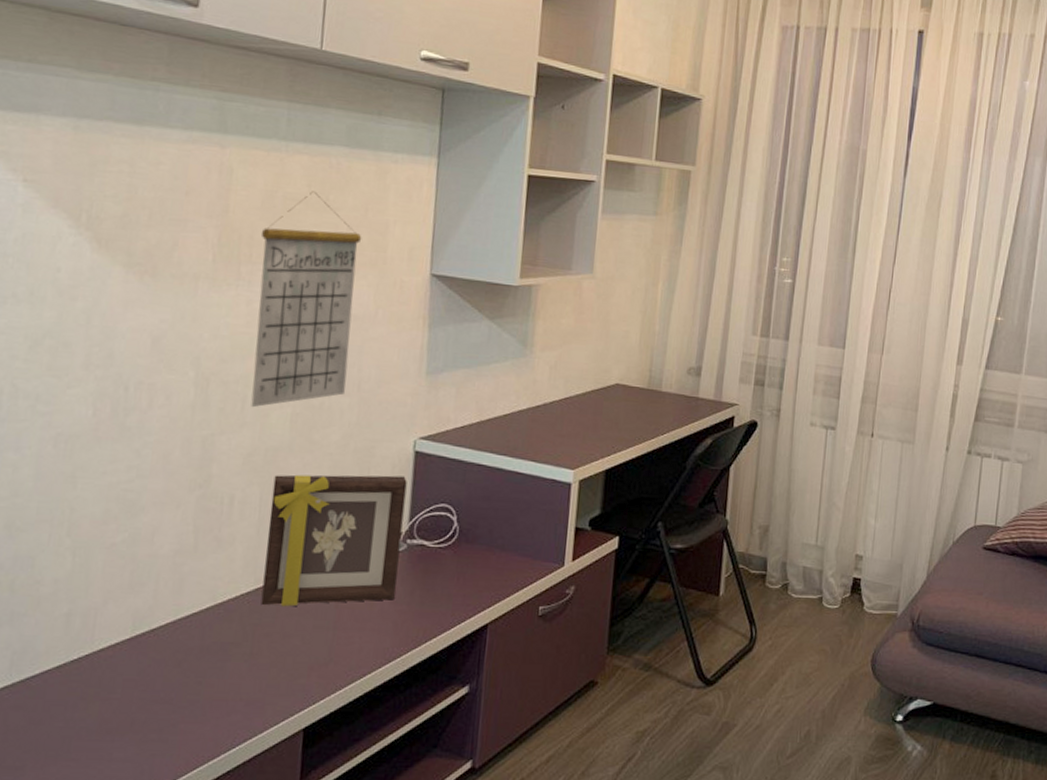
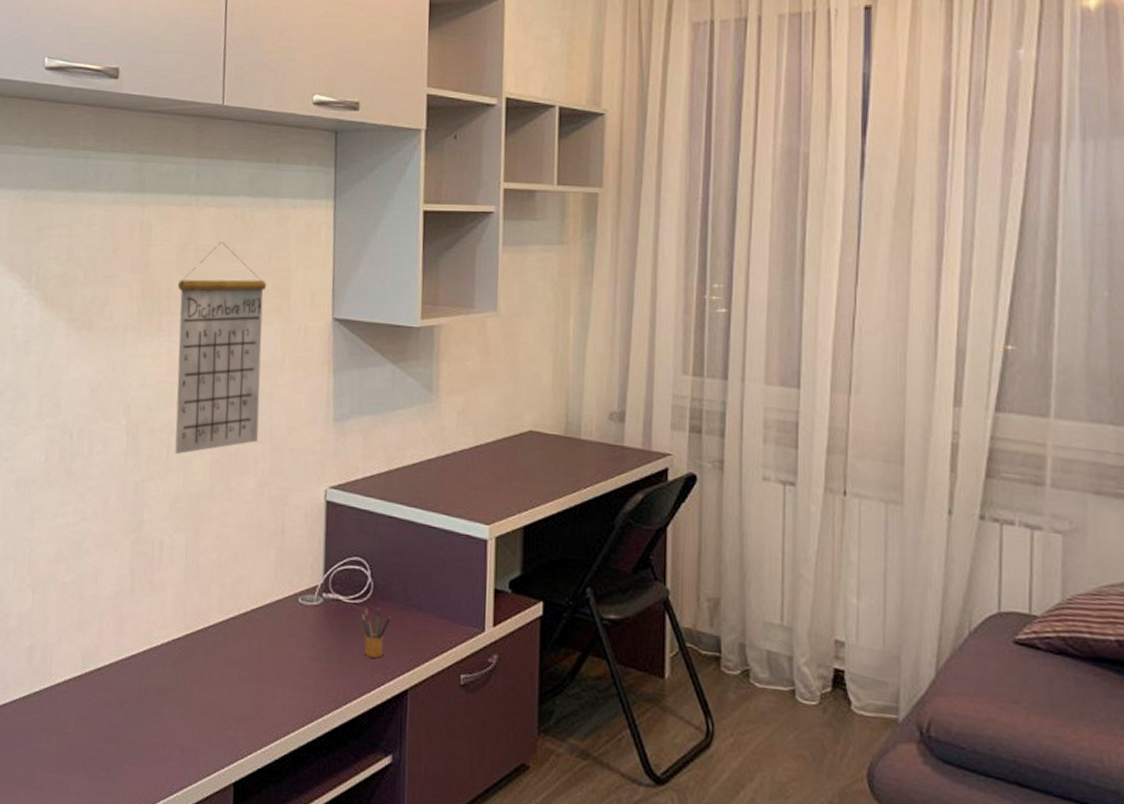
picture frame: present [261,474,407,607] -> none [190,521,320,656]
pencil box: none [445,549,475,597] -> present [361,607,391,658]

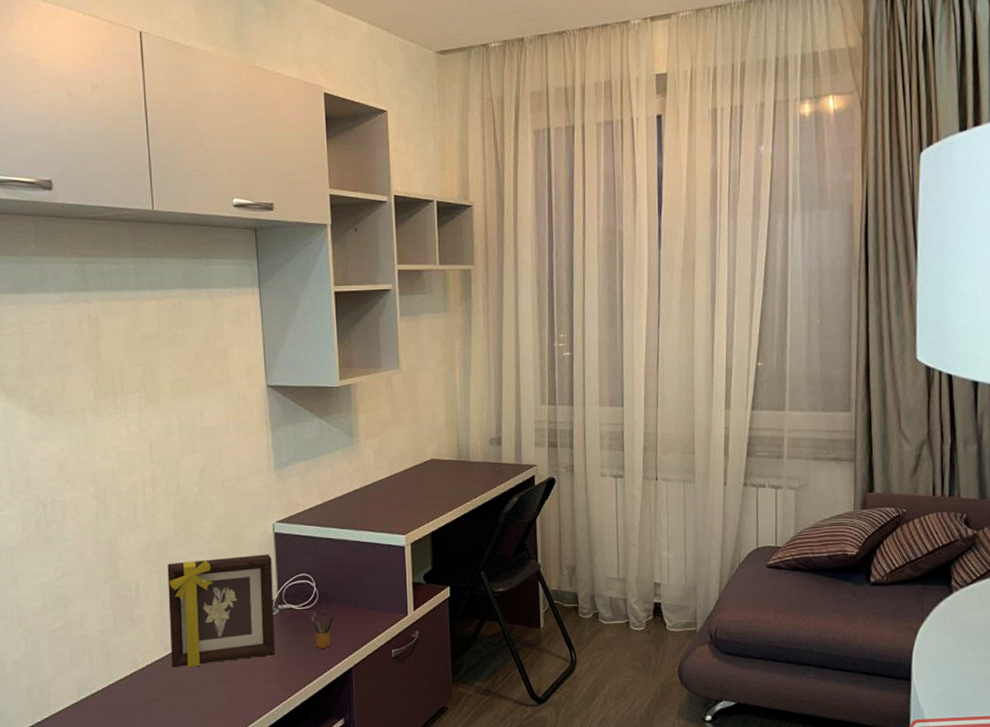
calendar: present [175,241,267,455] -> none [128,329,213,511]
picture frame: none [190,521,320,656] -> present [167,554,275,668]

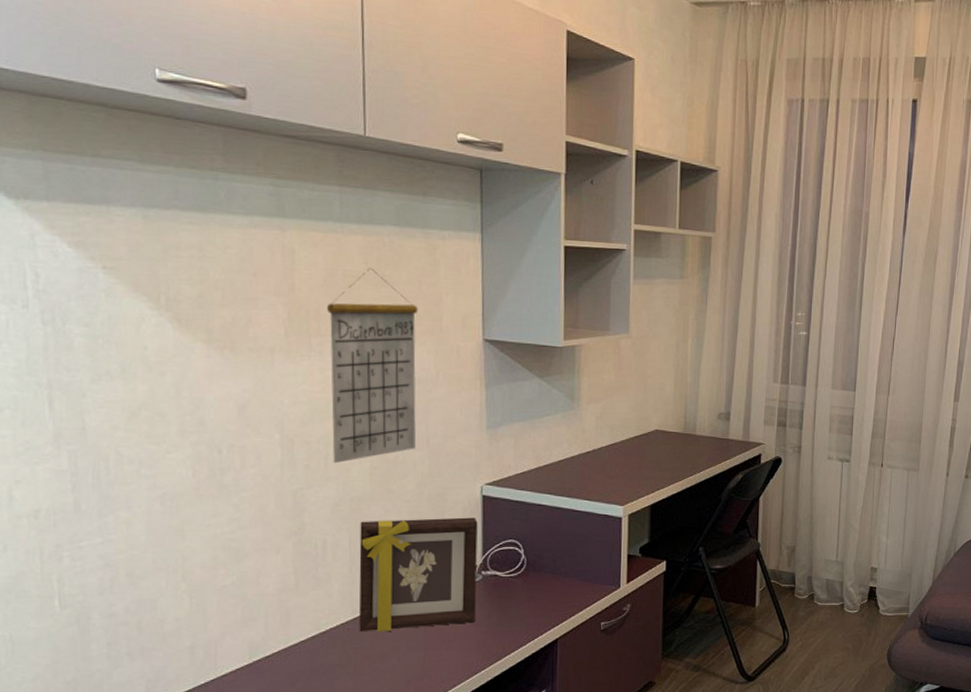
calendar: none [128,329,213,511] -> present [326,268,419,464]
pencil box: present [310,609,335,648] -> none [516,578,543,618]

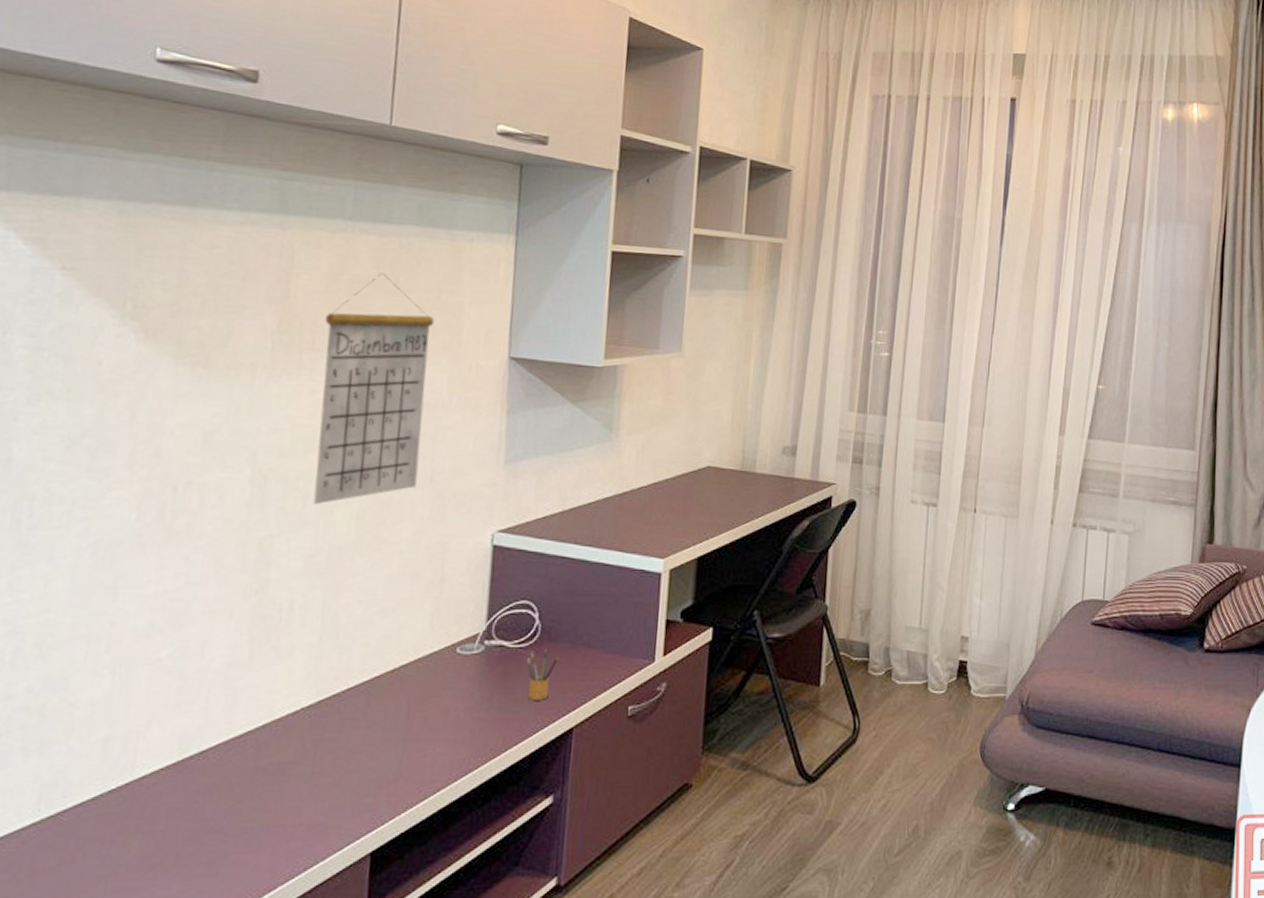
picture frame: present [359,517,478,632] -> none [323,572,485,720]
pencil box: none [516,578,543,618] -> present [526,649,559,700]

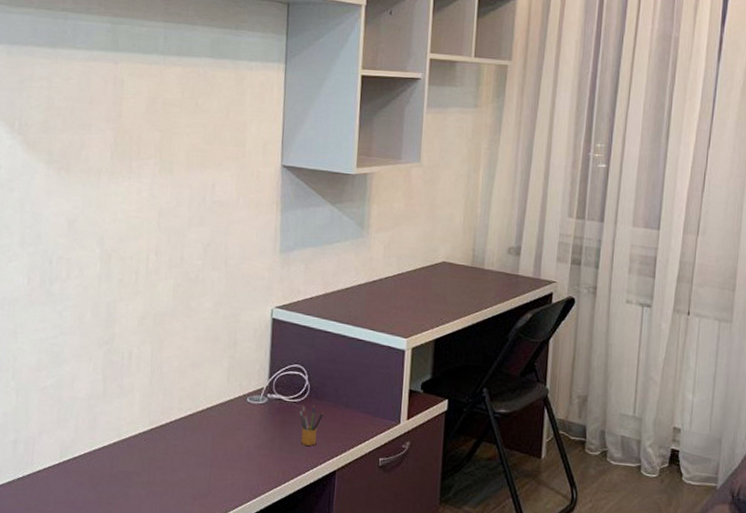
calendar: present [313,273,435,505] -> none [142,97,225,279]

